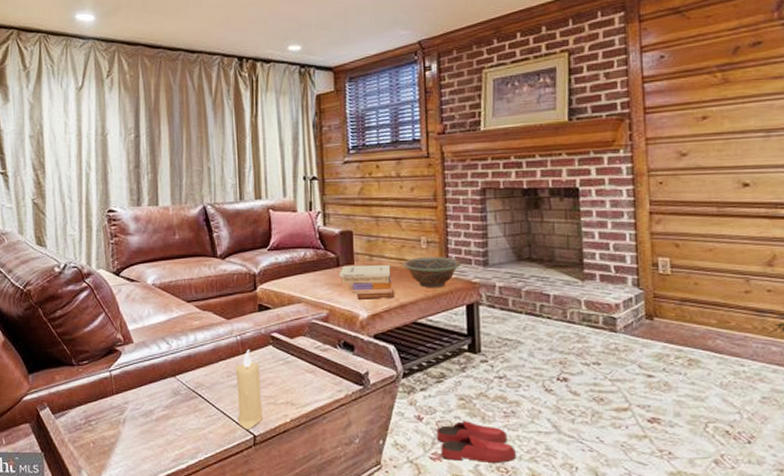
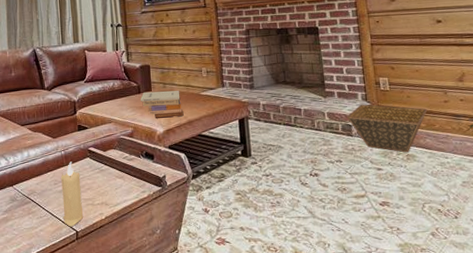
decorative bowl: present [402,256,462,288] -> none [188,82,234,108]
slippers: present [436,420,516,463] -> none [219,210,282,244]
basket: none [610,291,720,357] -> present [346,104,427,153]

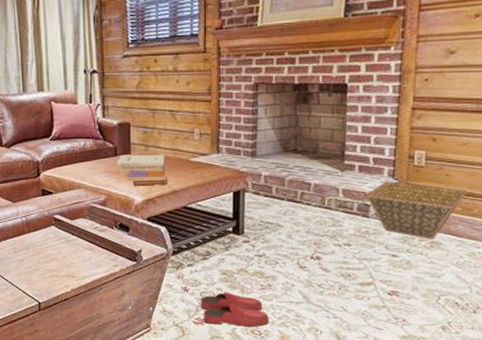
candle: present [60,161,83,227] -> none [21,229,46,298]
slippers: none [219,210,282,244] -> present [200,291,269,327]

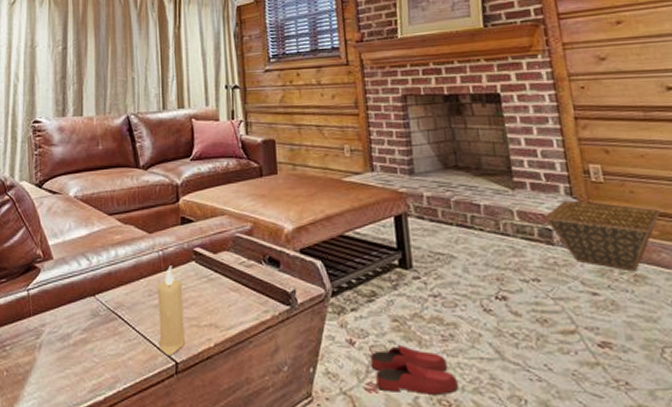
candle: none [21,229,46,298] -> present [156,266,185,356]
books: present [117,154,168,186] -> none [263,173,320,211]

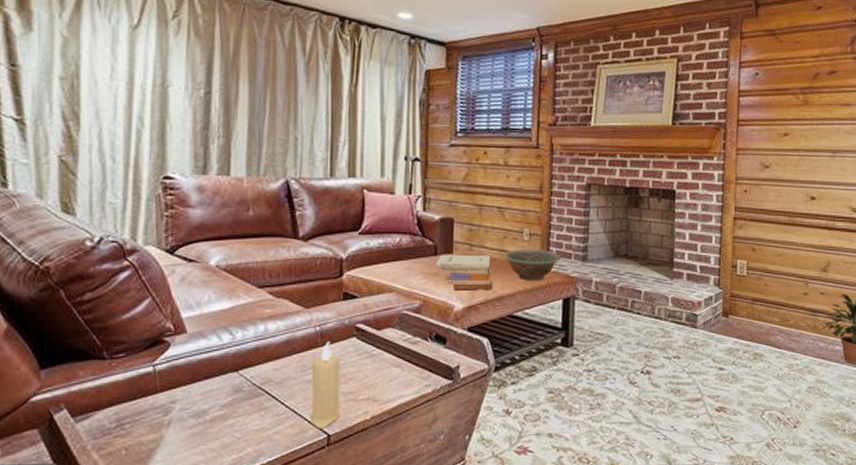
books: none [263,173,320,211] -> present [436,254,493,291]
decorative bowl: none [326,164,387,199] -> present [503,248,562,281]
slippers: present [370,344,458,395] -> none [523,413,598,454]
basket: present [544,200,660,272] -> none [693,290,783,351]

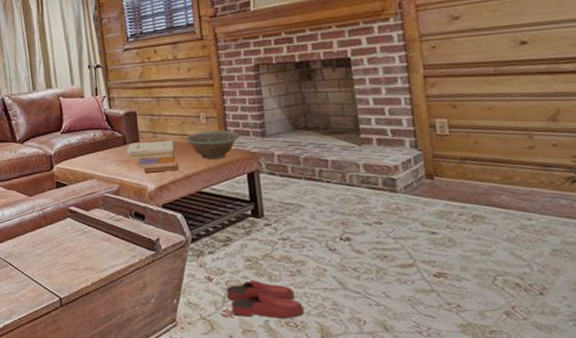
candle: present [309,341,341,429] -> none [39,222,66,293]
slippers: none [523,413,598,454] -> present [226,279,304,318]

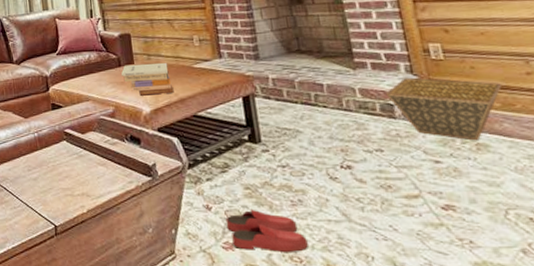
decorative bowl: present [184,130,241,160] -> none [178,52,234,83]
basket: none [388,152,503,213] -> present [385,77,502,141]

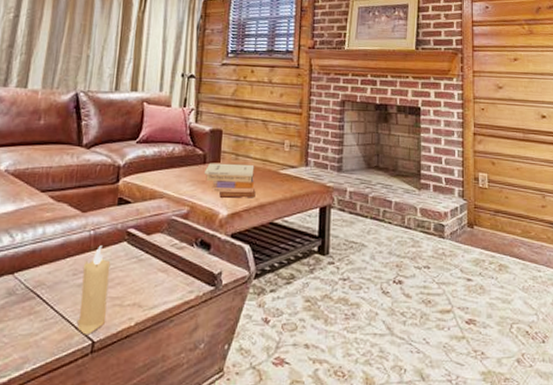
candle: none [34,145,62,220] -> present [76,245,111,335]
slippers: present [225,209,308,252] -> none [281,322,353,367]
basket: present [385,77,502,141] -> none [440,201,524,262]

